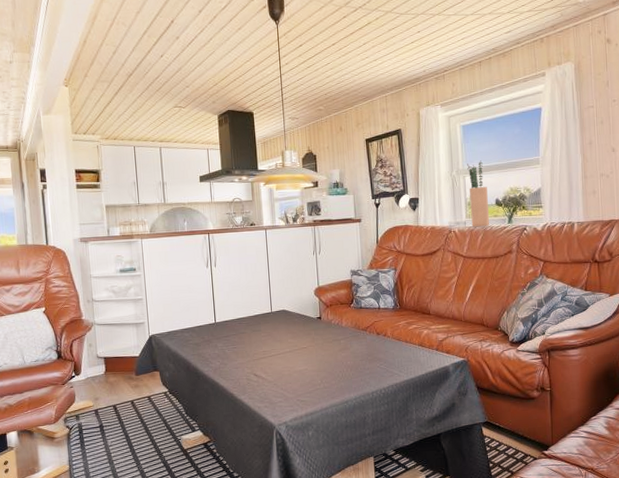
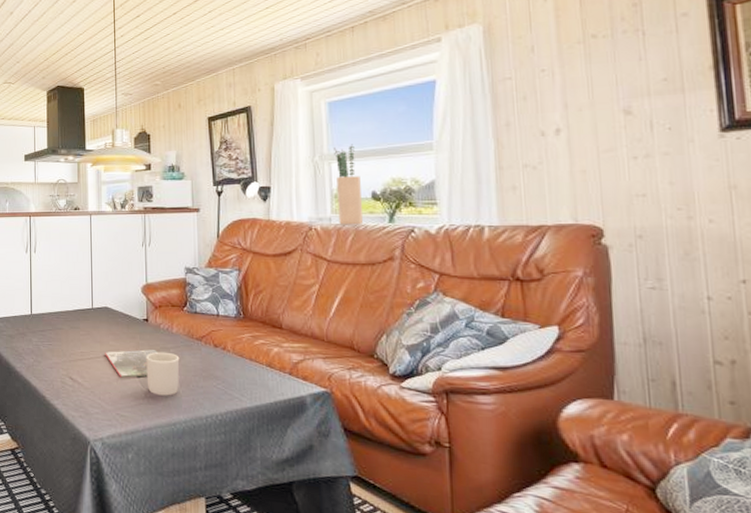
magazine: none [284,342,330,369] -> present [105,349,157,378]
mug: none [320,343,350,380] -> present [146,351,180,396]

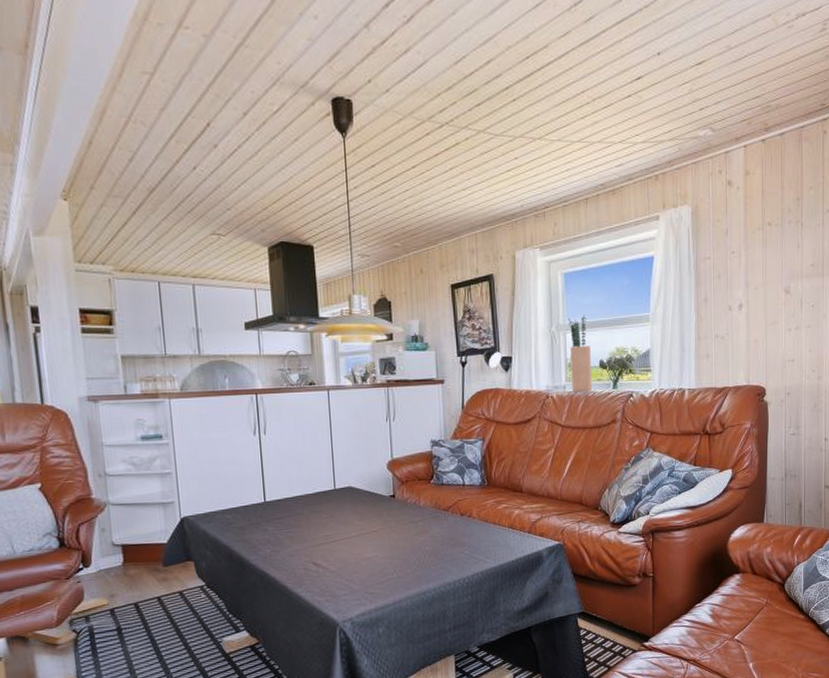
magazine: present [105,349,157,378] -> none [350,525,405,556]
mug: present [146,351,180,396] -> none [394,525,429,569]

